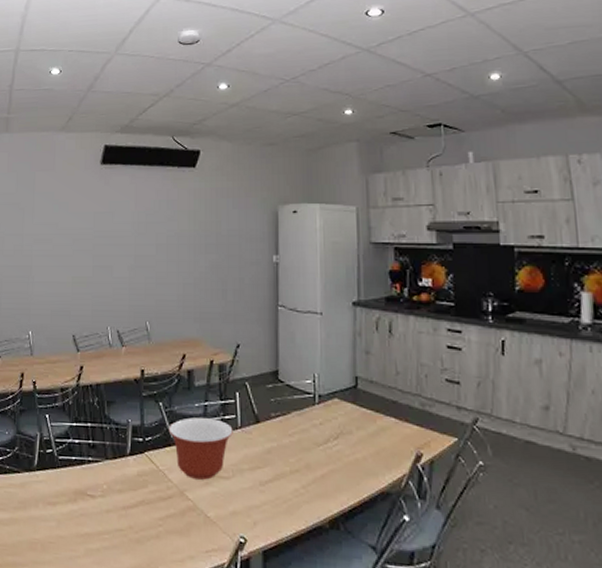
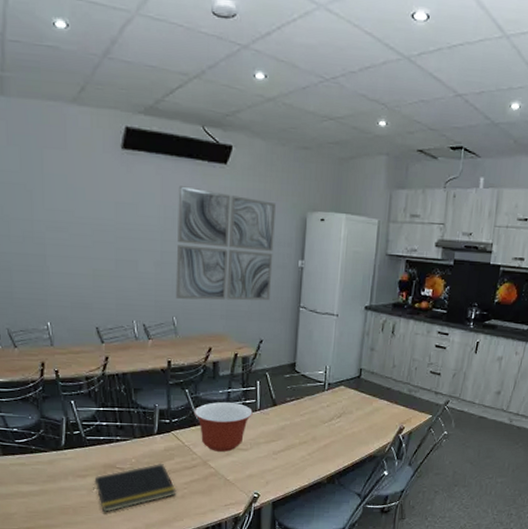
notepad: none [63,491,151,551] -> present [93,463,176,512]
wall art: none [148,192,246,303] -> present [175,186,276,301]

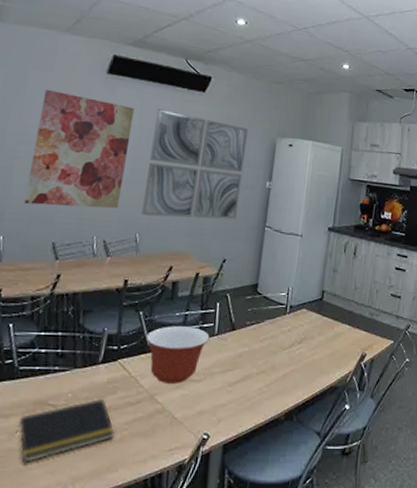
wall art: none [62,170,155,293] -> present [24,89,135,209]

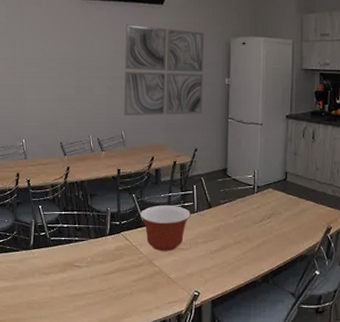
notepad: present [16,398,115,462] -> none [55,261,126,308]
wall art: present [24,89,135,209] -> none [35,19,107,113]

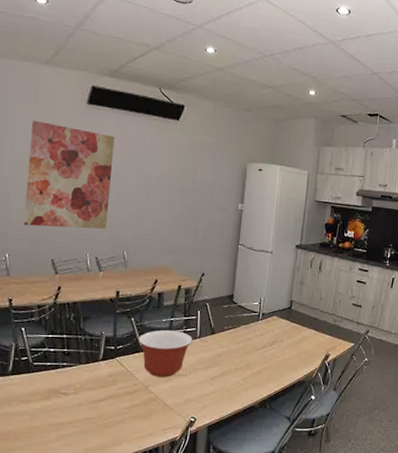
wall art: none [35,19,107,113] -> present [23,120,115,229]
wall art: present [124,24,204,116] -> none [127,137,220,239]

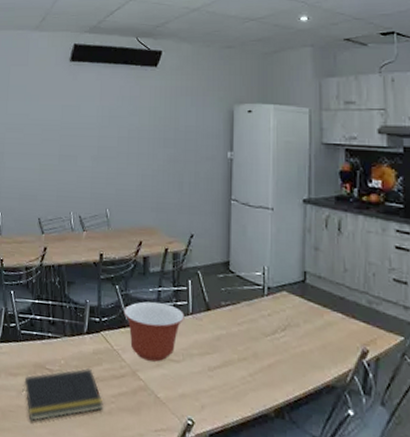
wall art: present [23,120,115,229] -> none [14,81,95,186]
notepad: none [36,388,117,437] -> present [22,367,104,421]

